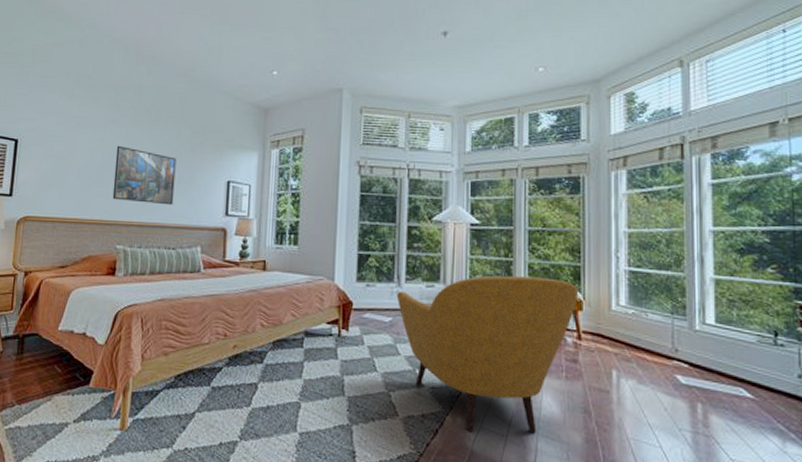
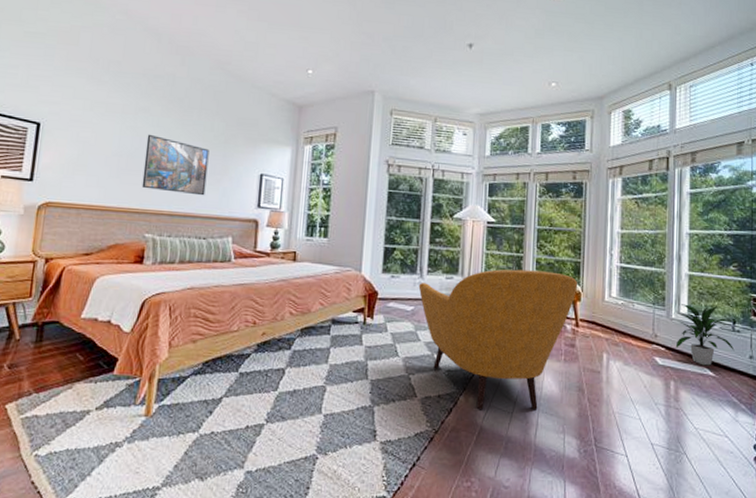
indoor plant: none [701,313,779,386] -> present [675,304,736,366]

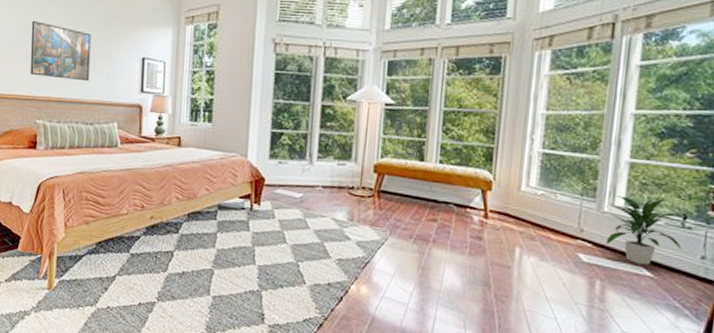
armchair: present [418,269,578,409] -> none [308,155,490,302]

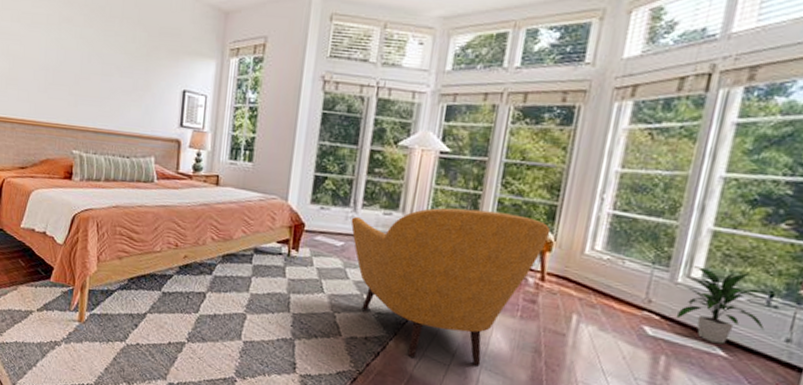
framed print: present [30,20,91,82] -> none [68,46,132,113]
armchair: none [308,155,490,302] -> present [351,208,551,365]

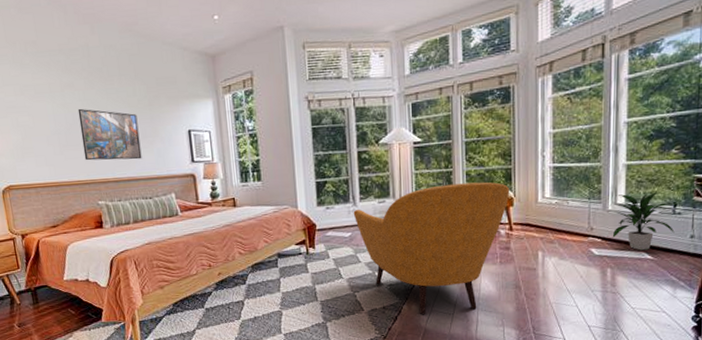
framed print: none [68,46,132,113] -> present [77,108,142,161]

